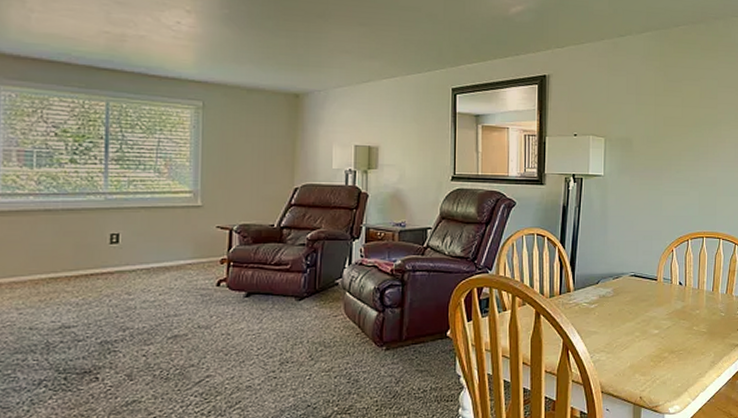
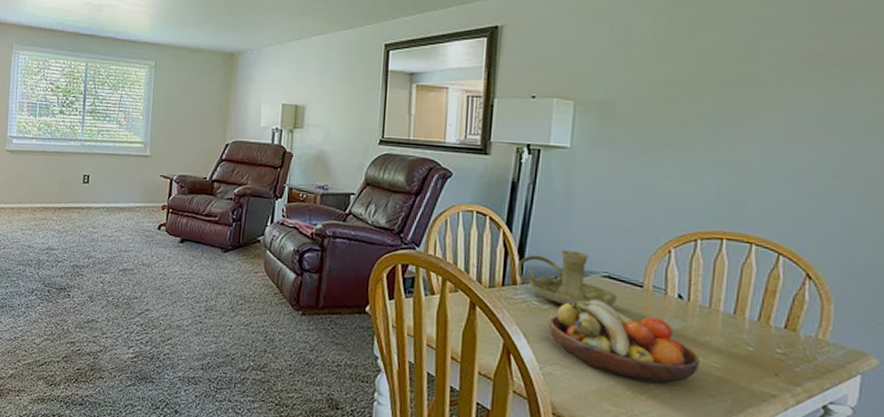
candle holder: none [570,258,641,303] -> present [516,250,618,307]
fruit bowl: none [595,295,695,352] -> present [548,299,701,383]

